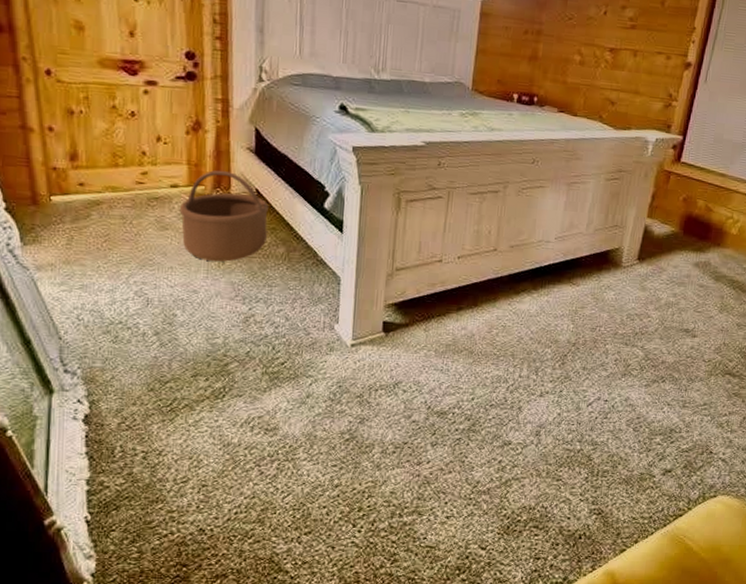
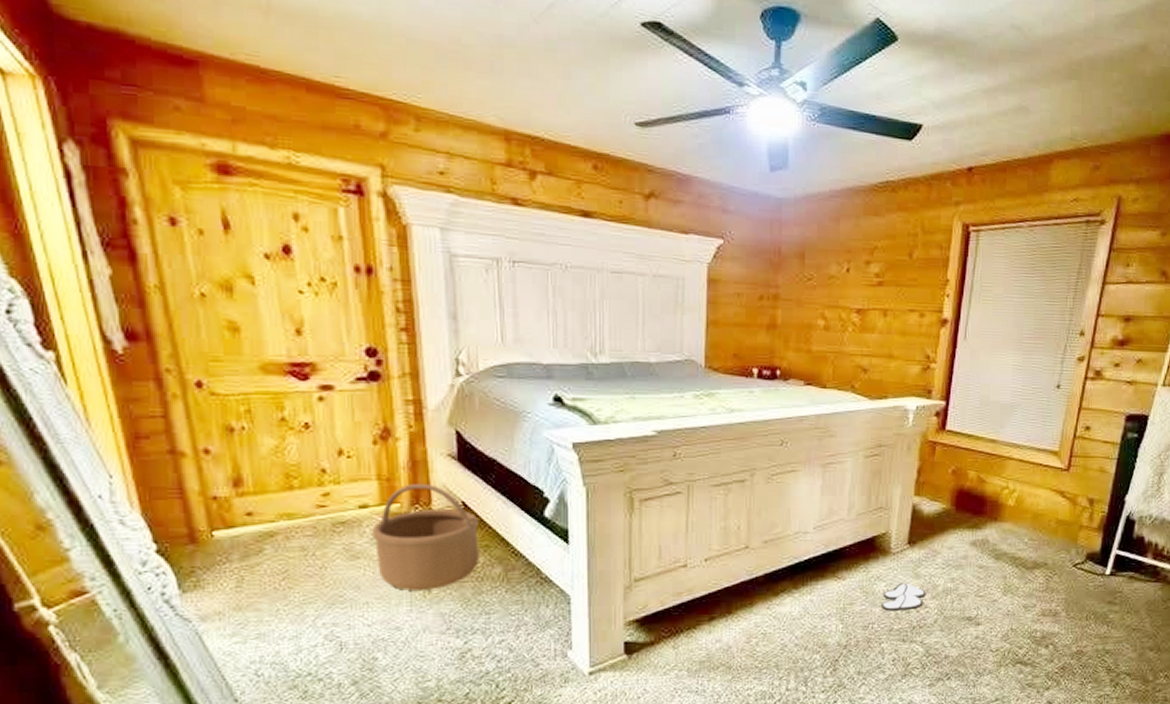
slippers: none [609,293,650,318] -> present [881,583,926,611]

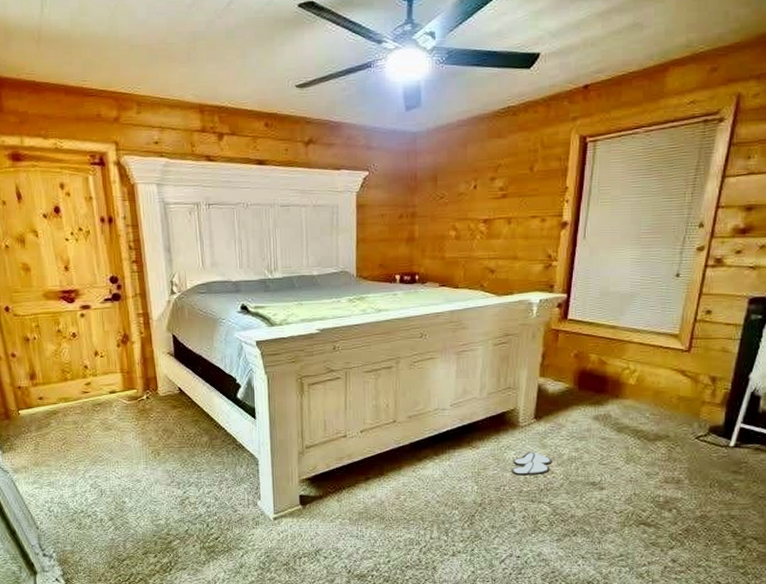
basket: present [371,483,479,591] -> none [118,374,192,453]

